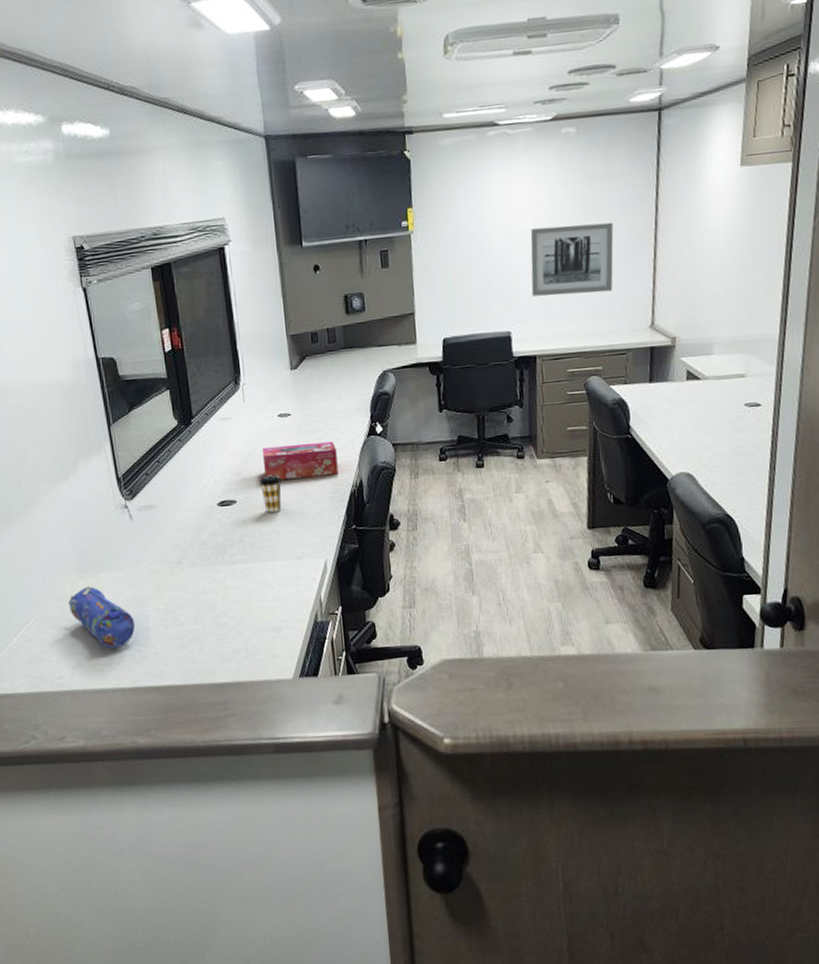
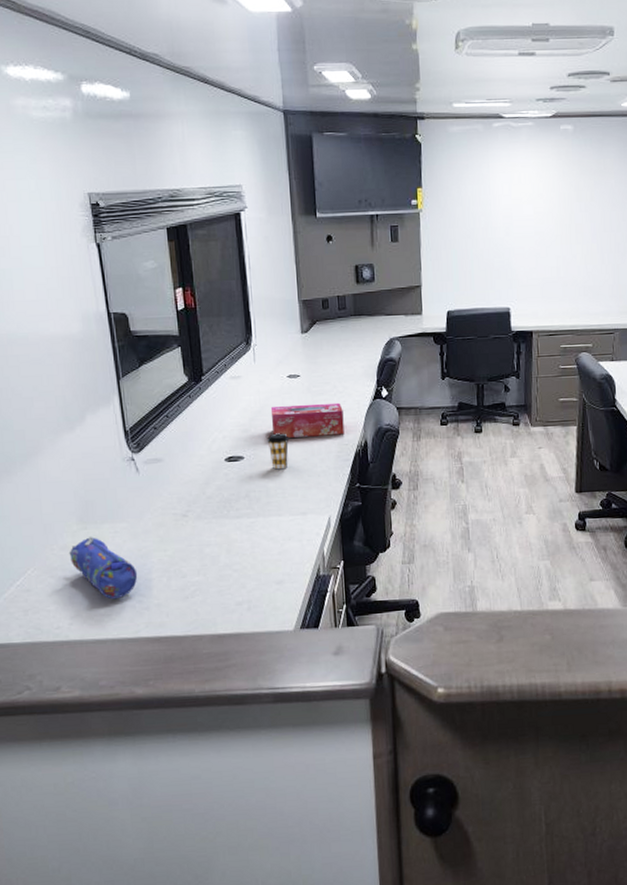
wall art: present [530,222,614,297] -> none [529,213,605,277]

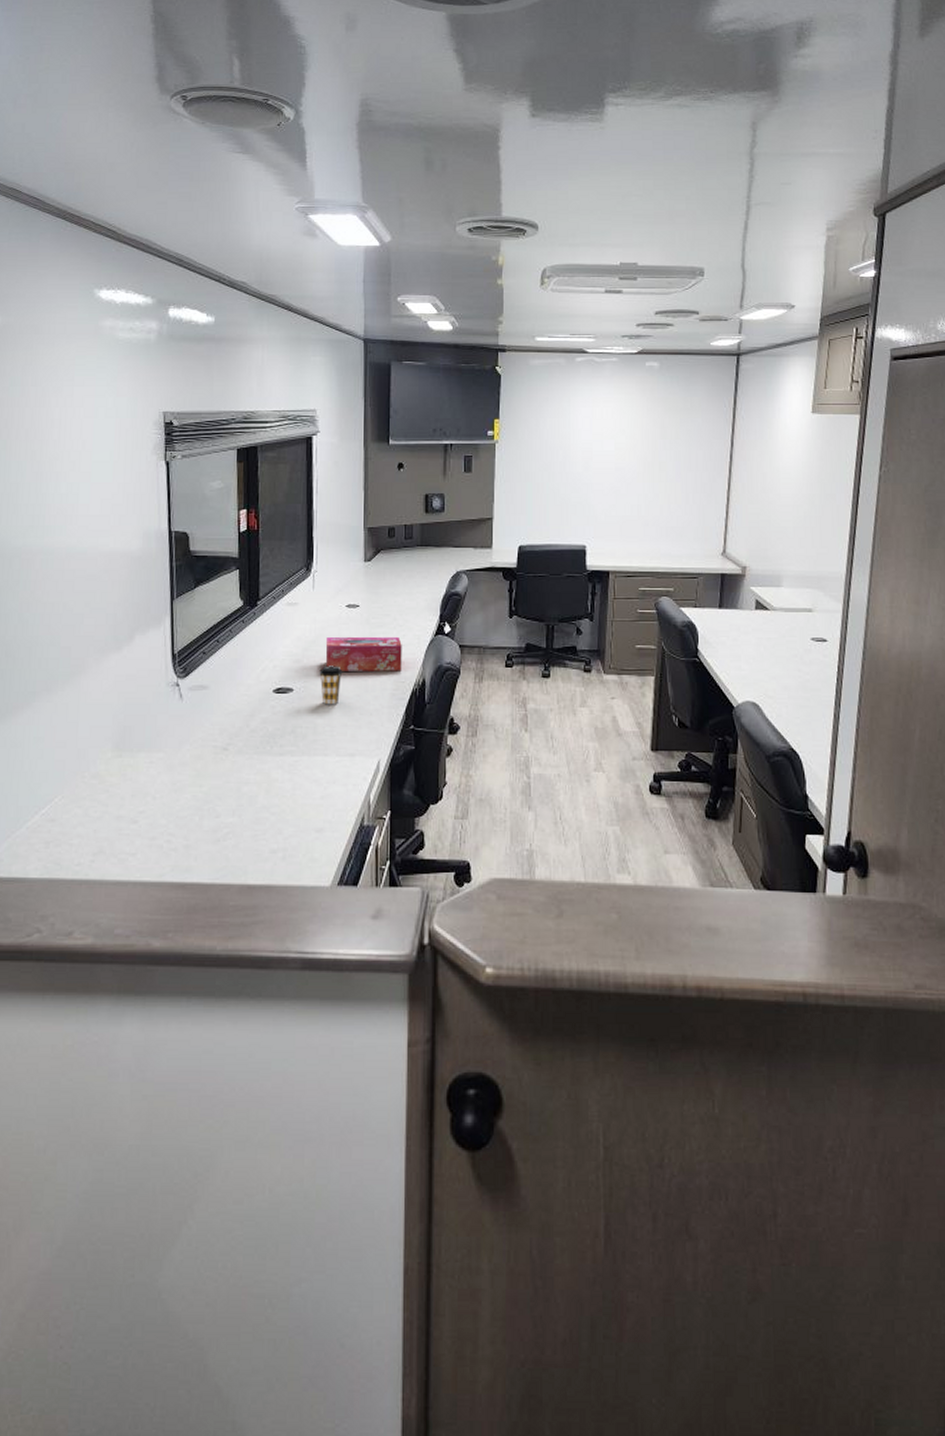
pencil case: present [69,537,138,600] -> none [100,766,169,837]

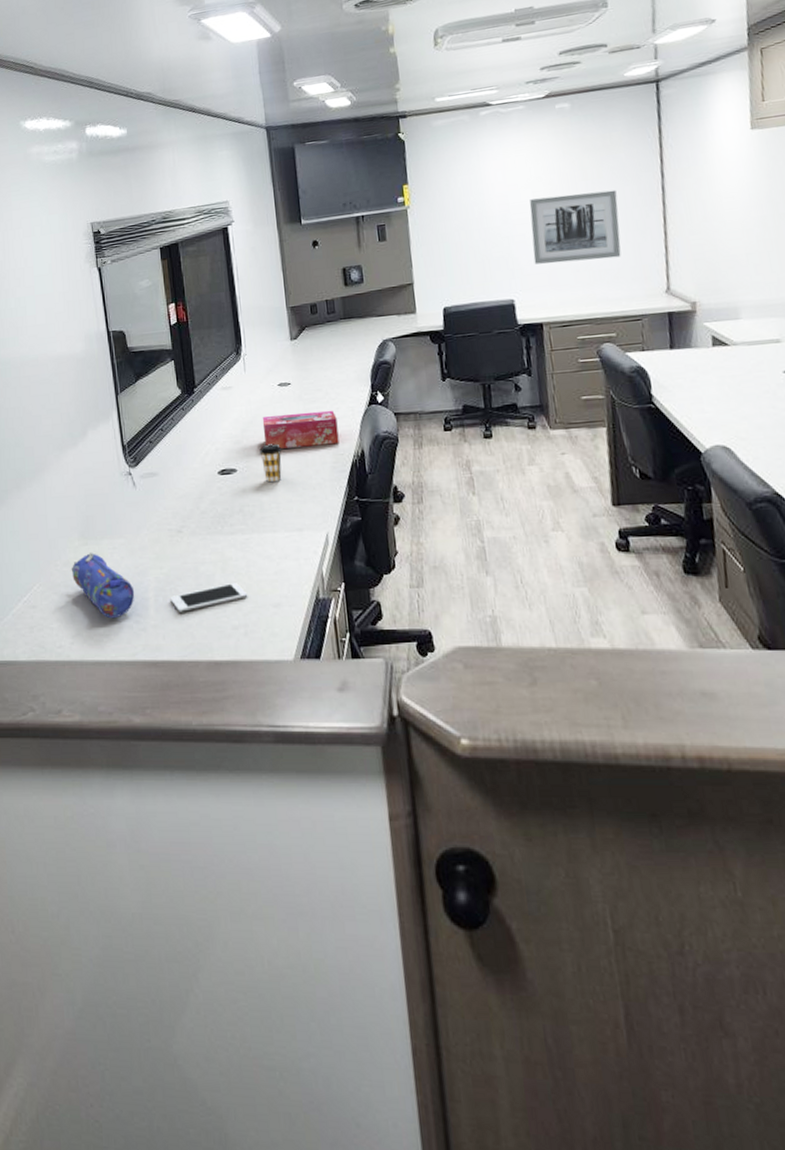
pencil case: none [100,766,169,837] -> present [71,553,135,619]
cell phone: none [207,805,291,833] -> present [170,583,248,612]
wall art: none [608,450,690,517] -> present [529,189,621,265]

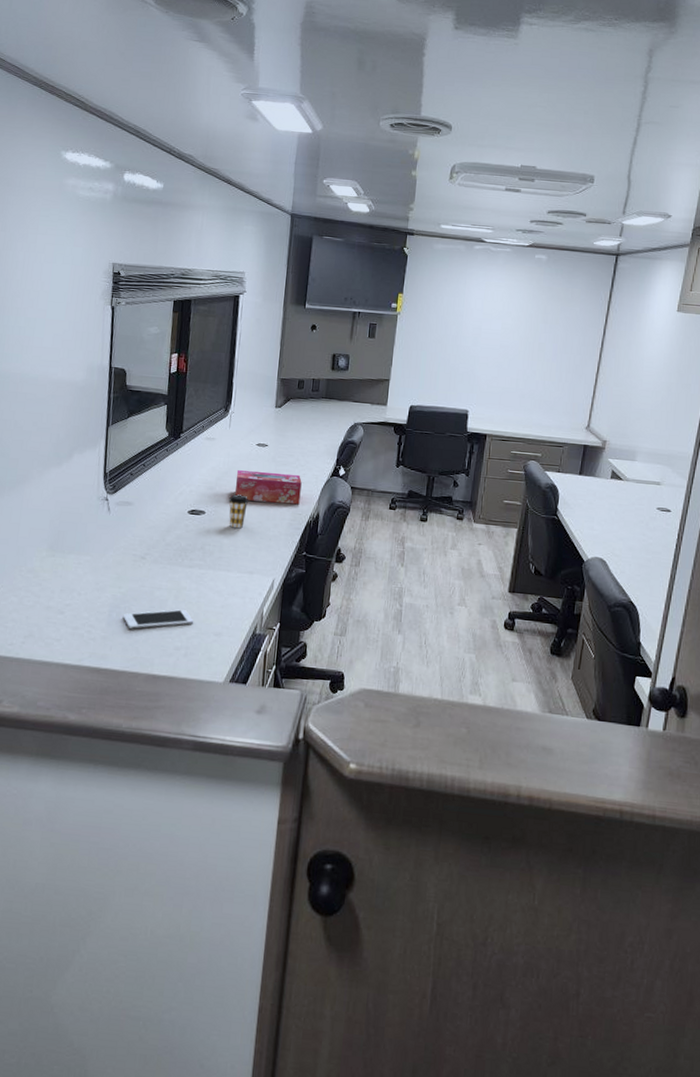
pencil case: present [71,553,135,619] -> none [34,564,91,626]
wall art: present [529,189,621,265] -> none [491,329,567,393]

